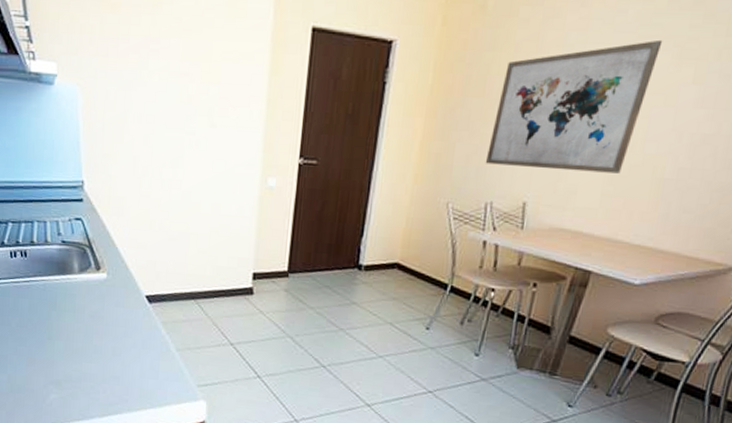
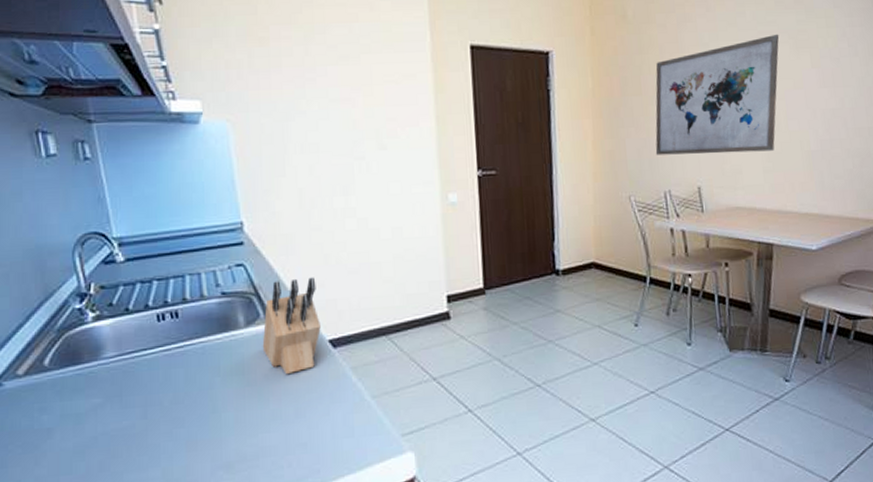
knife block: none [91,237,141,319] -> present [262,277,321,375]

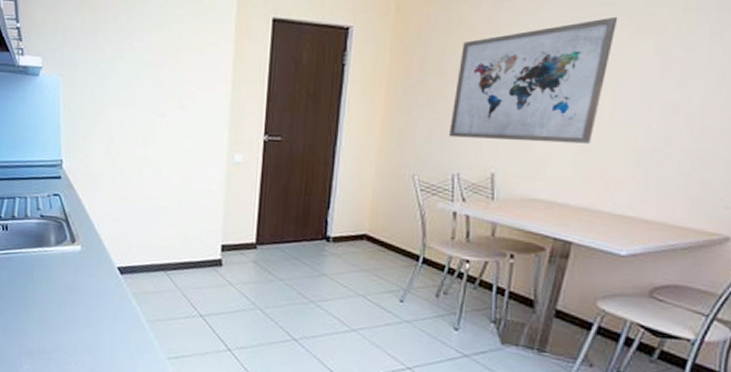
knife block: present [262,277,321,375] -> none [66,212,113,290]

